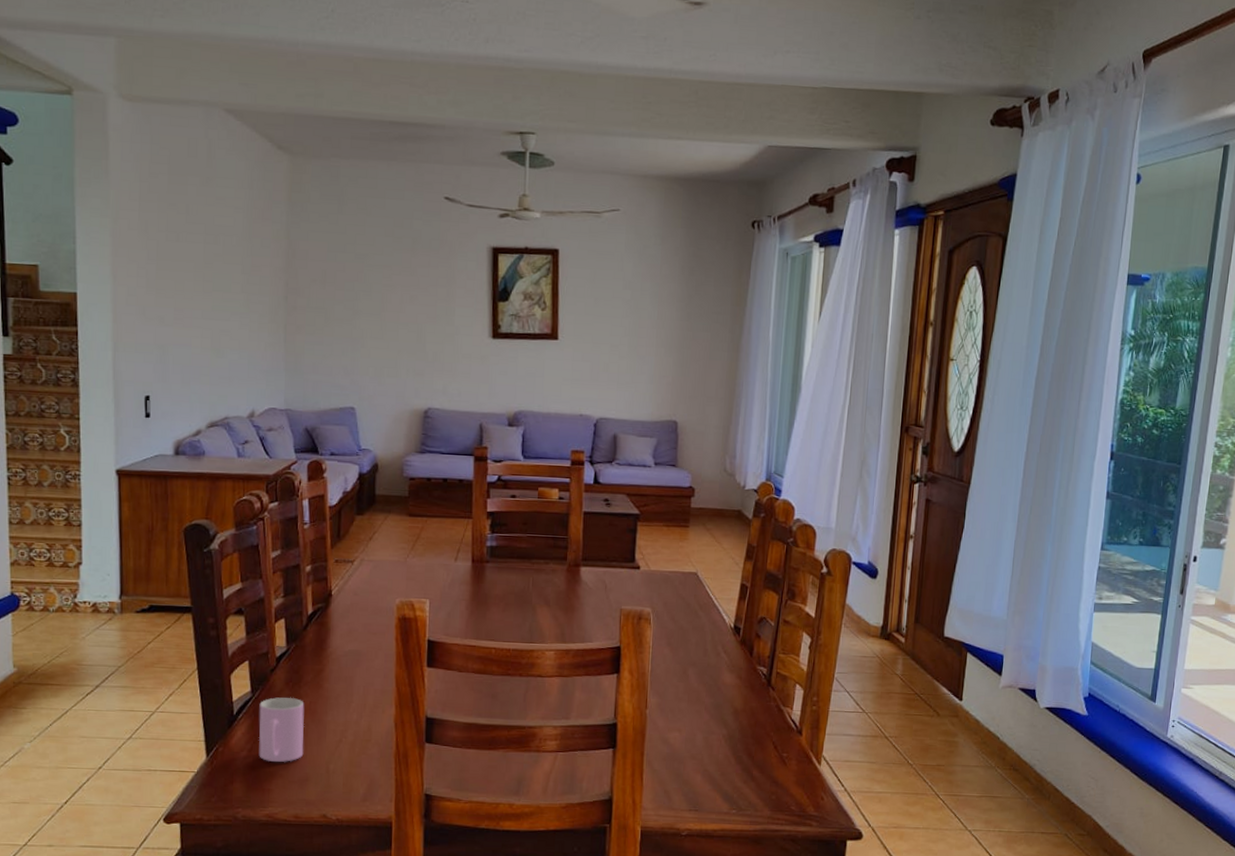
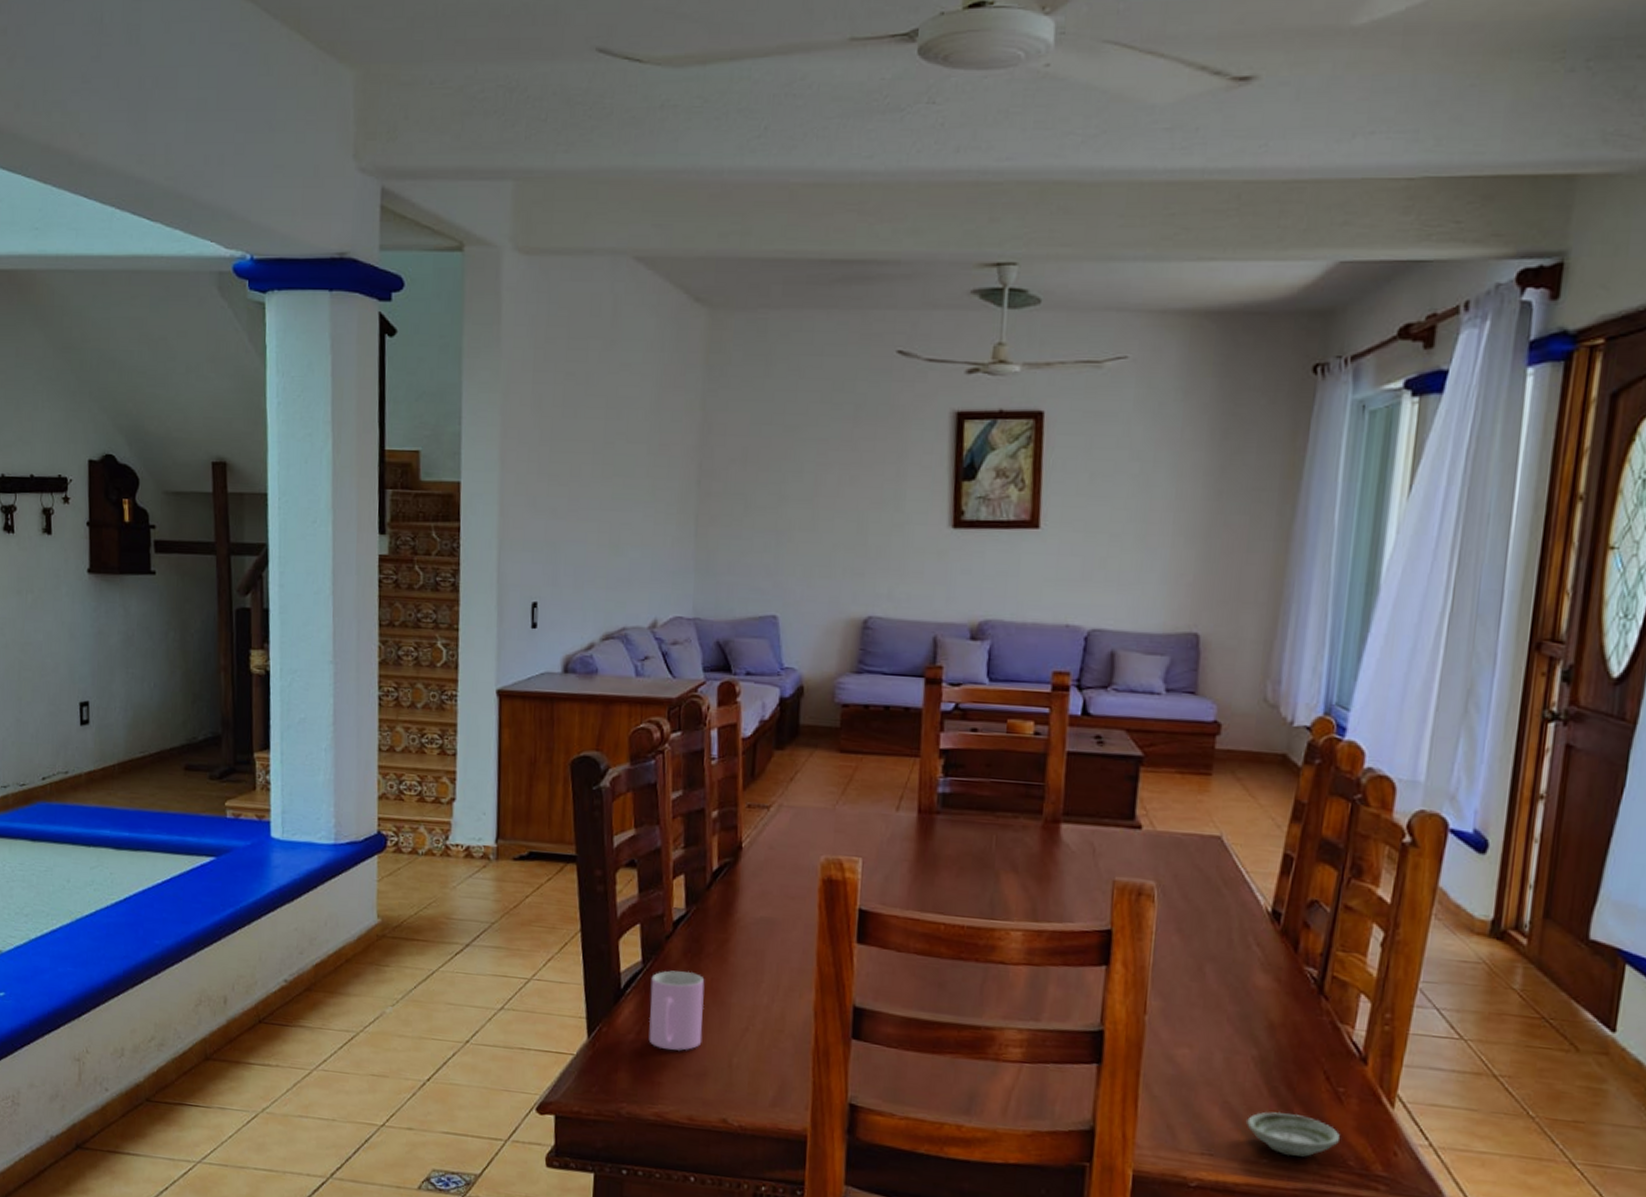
saucer: none [721,774,785,806] -> present [1247,1111,1340,1157]

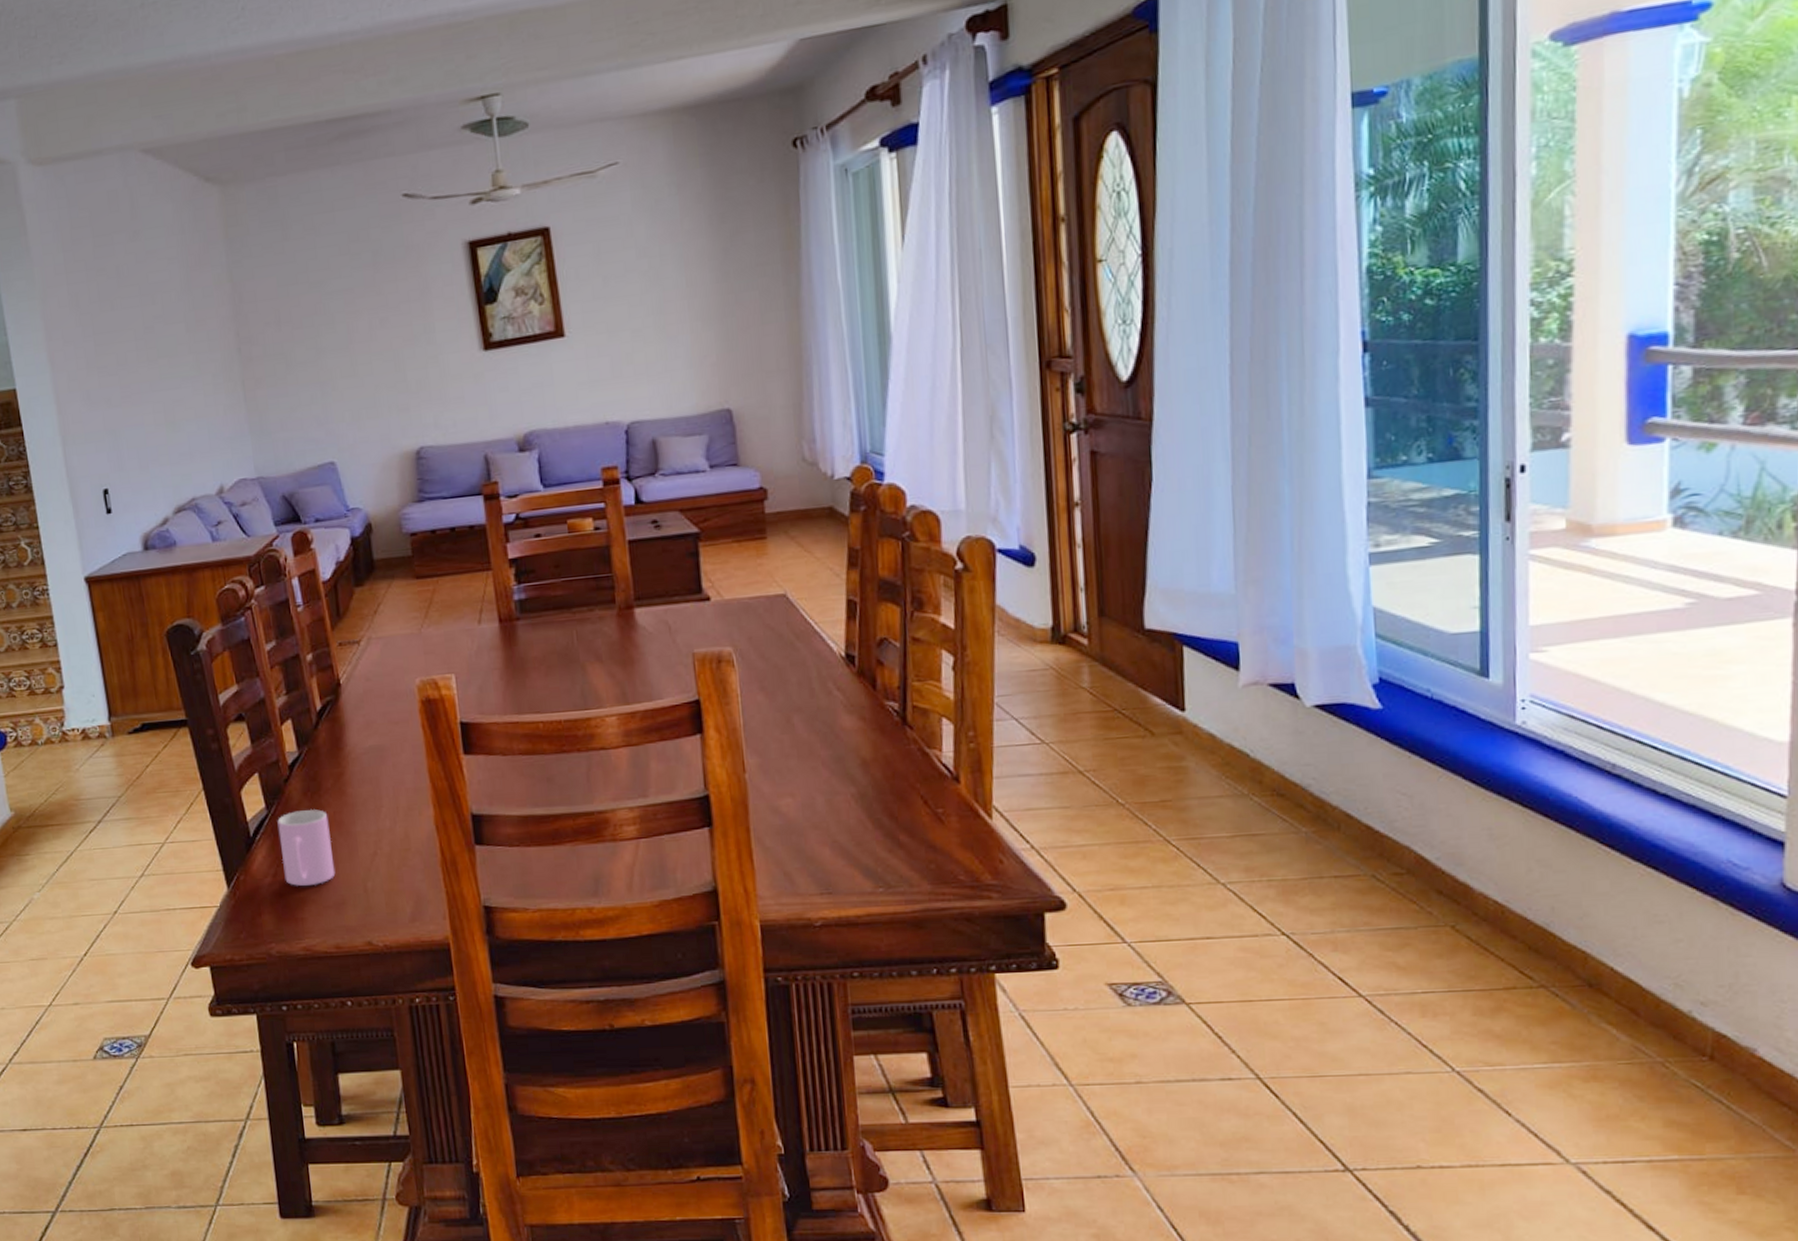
saucer: present [1247,1111,1340,1157] -> none [858,841,947,881]

